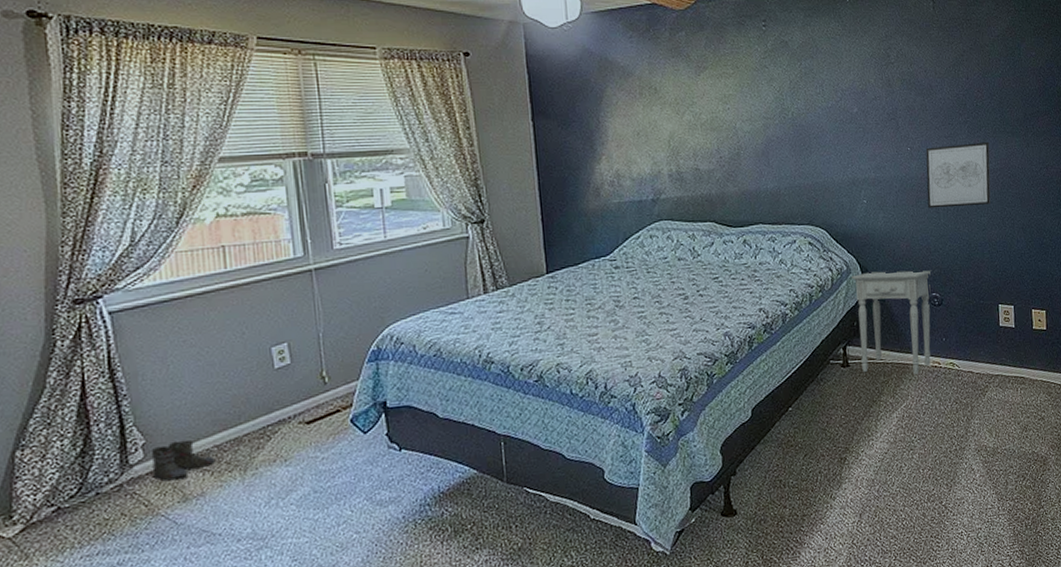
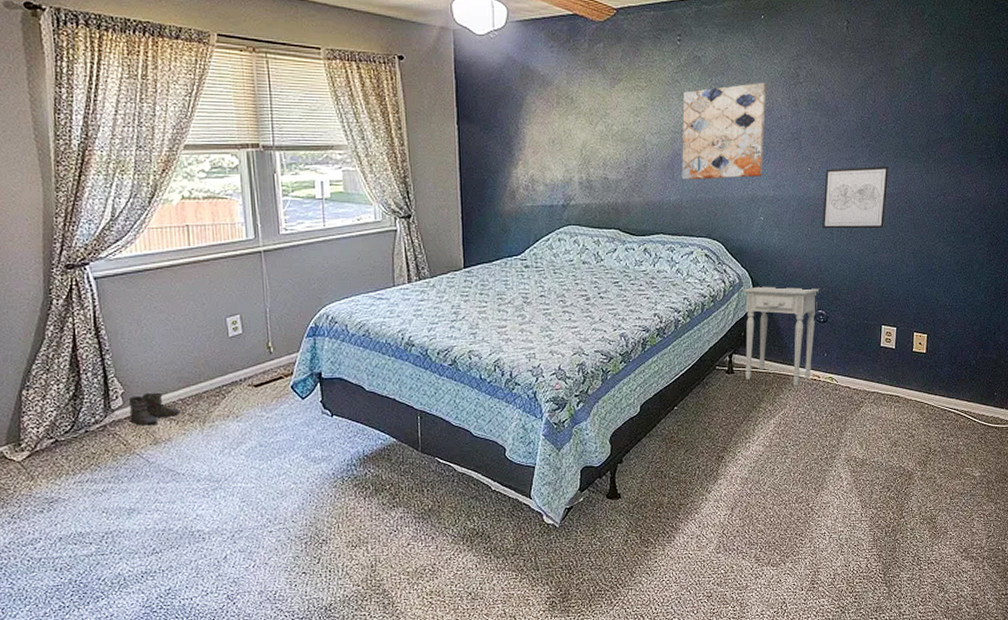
wall art: none [773,64,862,166] -> present [682,82,767,180]

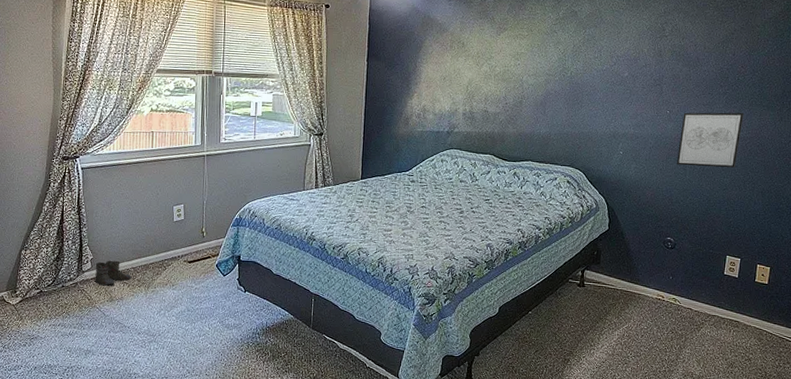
wall art: present [682,82,767,180] -> none [552,34,635,117]
nightstand: present [743,286,820,385] -> none [595,212,670,303]

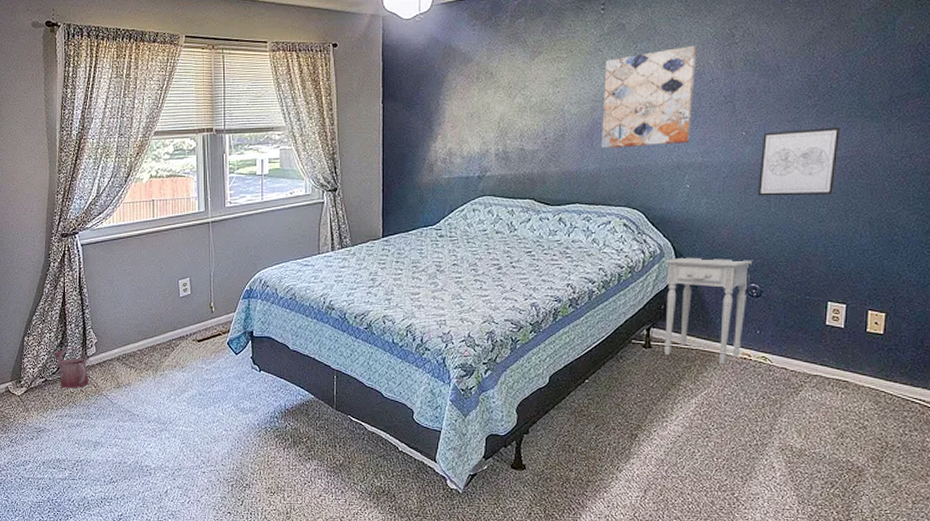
watering can: none [49,262,83,300] -> present [53,347,89,388]
boots: present [94,260,132,287] -> none [100,343,139,372]
wall art: none [552,34,635,117] -> present [601,45,698,149]
nightstand: none [595,212,670,303] -> present [664,257,753,364]

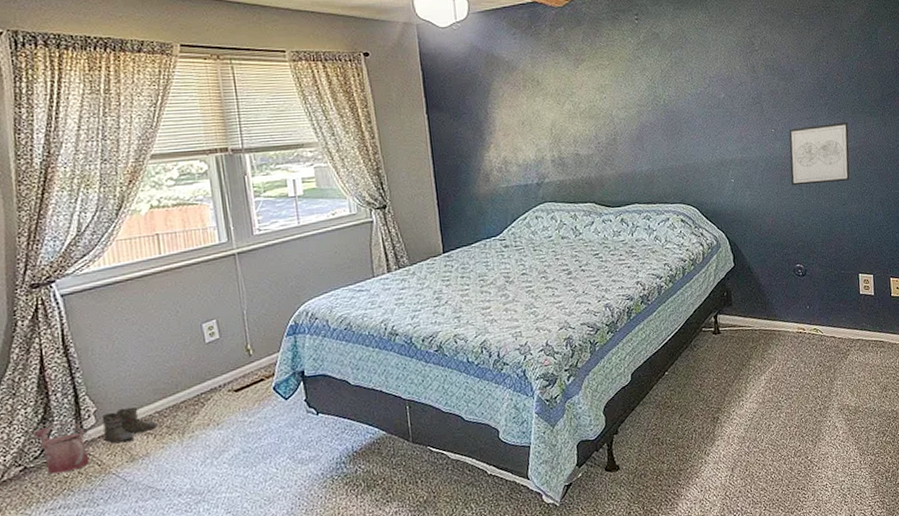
boots: none [100,343,139,372] -> present [101,406,158,444]
wall art: present [601,45,698,149] -> none [645,52,729,150]
nightstand: present [664,257,753,364] -> none [721,243,796,340]

